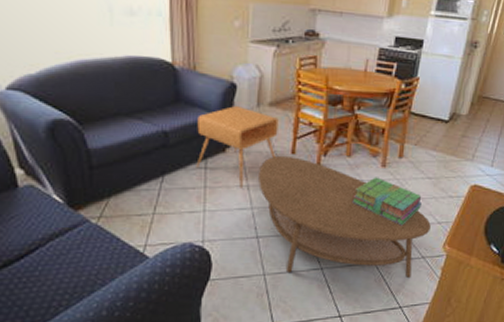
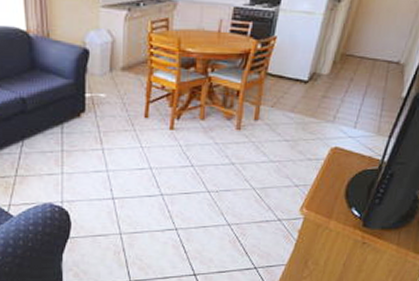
side table: present [196,106,279,188] -> none [53,72,131,152]
coffee table: present [258,155,431,279] -> none [113,119,288,241]
stack of books: present [352,177,422,226] -> none [206,140,279,189]

